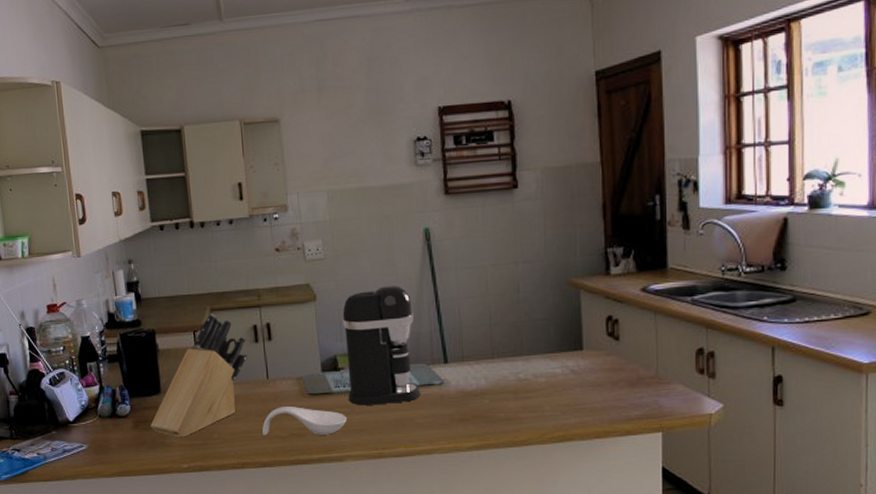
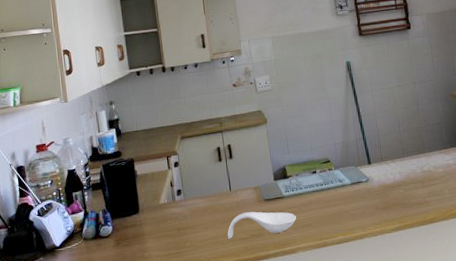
knife block: present [150,313,247,438] -> none [130,140,213,249]
coffee maker: present [342,284,421,405] -> none [288,106,353,205]

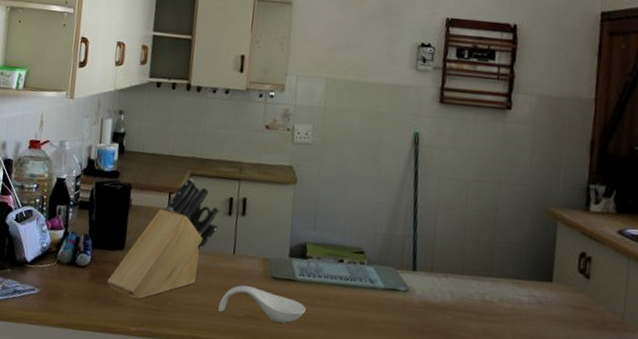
knife block: none [130,140,213,249] -> present [107,178,220,299]

